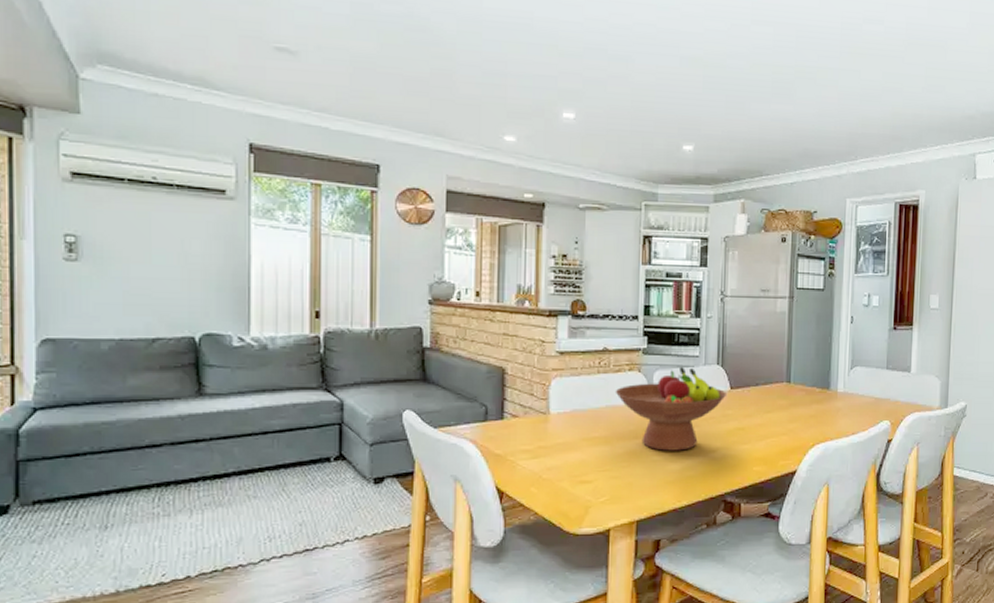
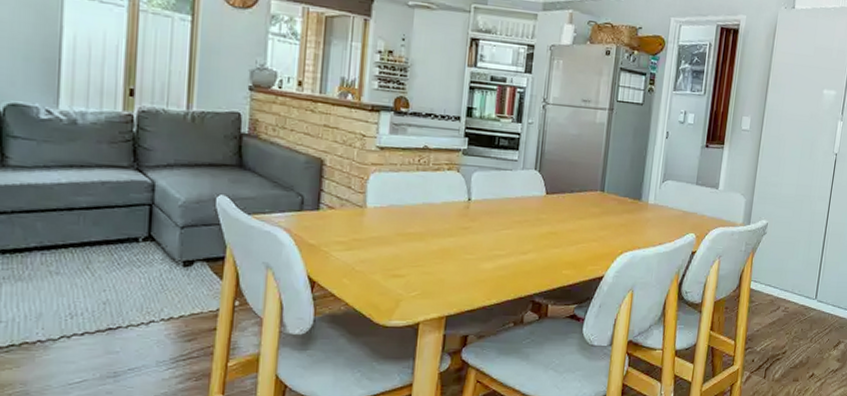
fruit bowl: present [615,366,726,451] -> none [432,169,542,251]

